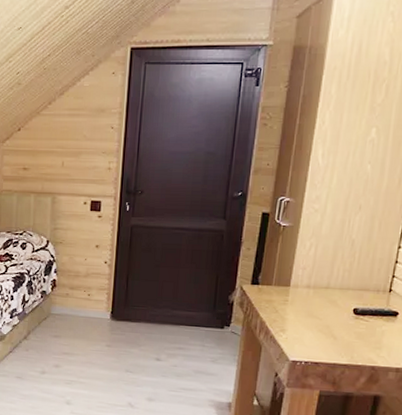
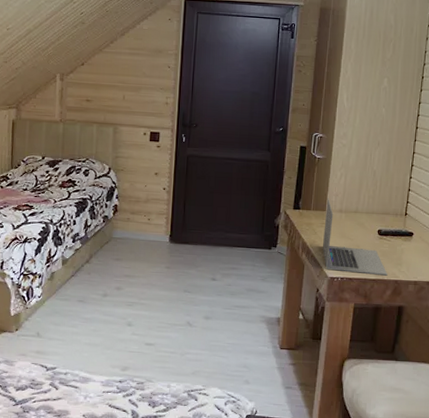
laptop: none [284,272,363,361] -> present [322,198,388,276]

